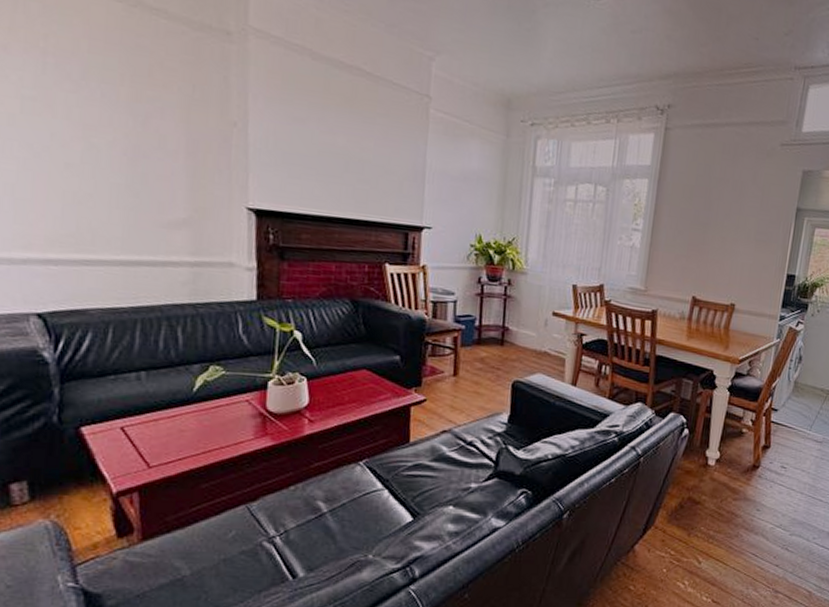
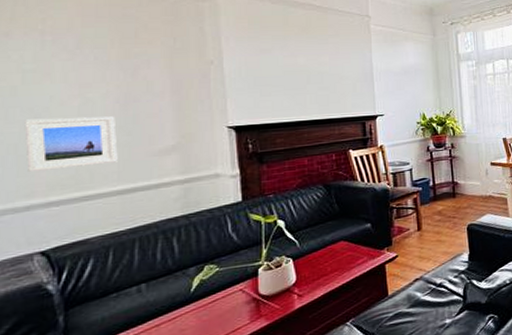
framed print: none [22,157,123,227] -> present [24,116,118,172]

